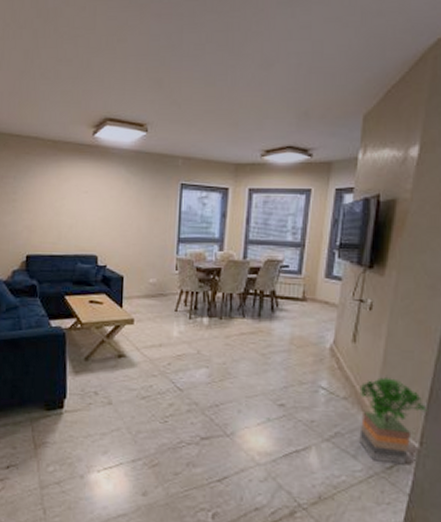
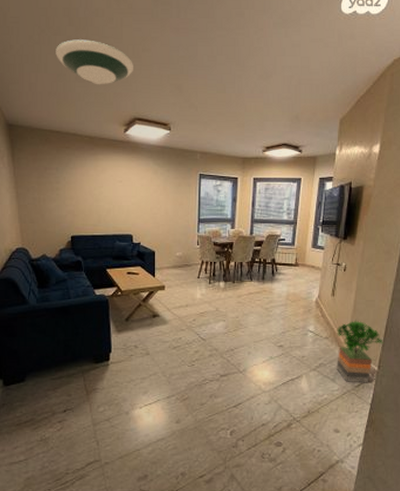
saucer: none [20,32,107,82] -> present [56,39,133,85]

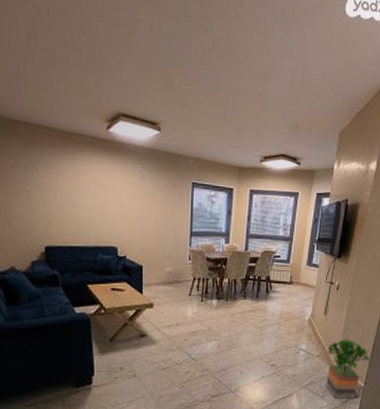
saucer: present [56,39,133,85] -> none [21,10,117,71]

